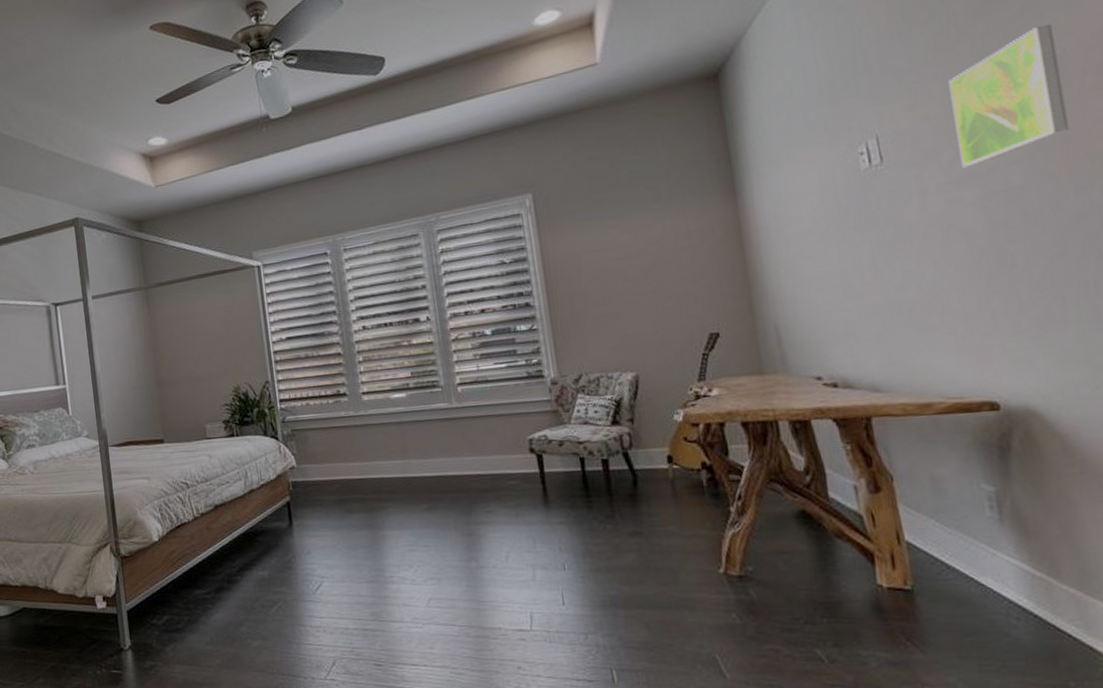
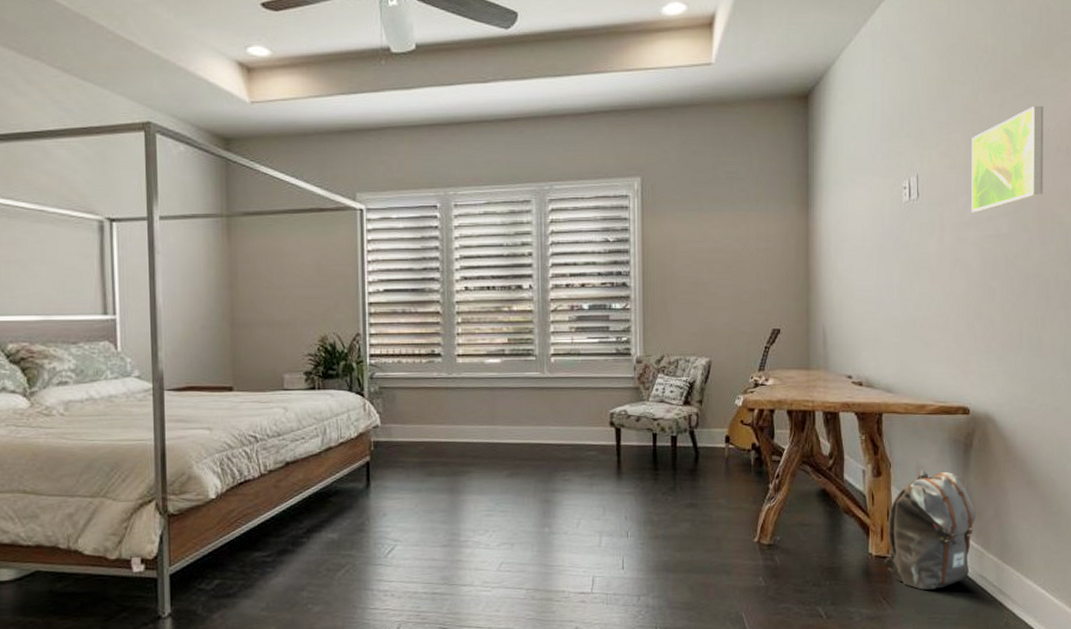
backpack: none [899,481,1034,631] -> present [885,470,976,591]

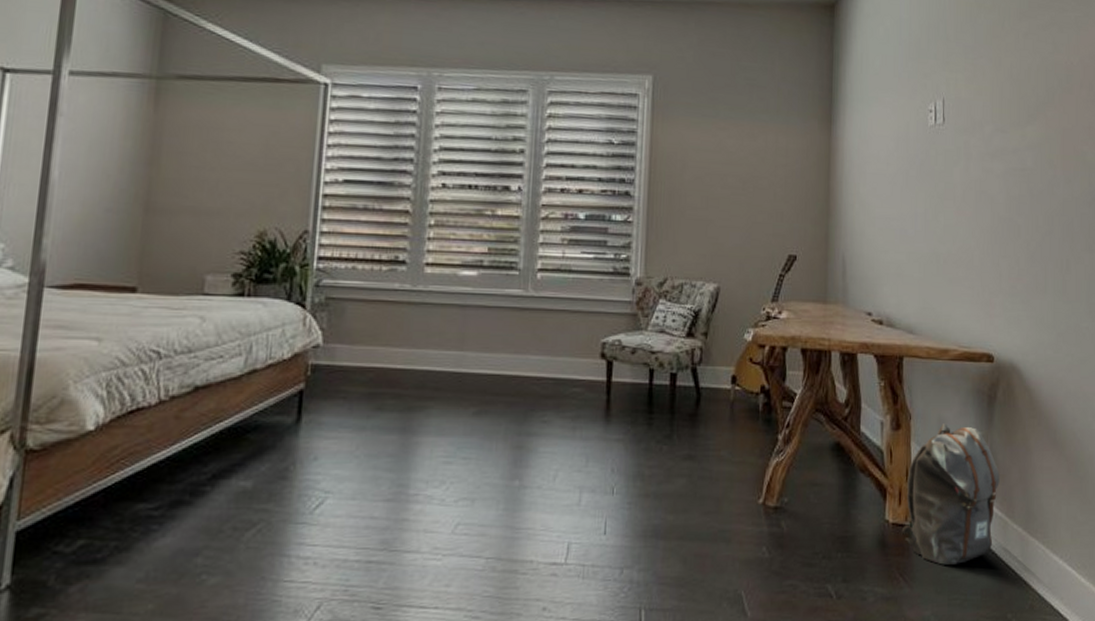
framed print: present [971,105,1044,213] -> none [997,38,1067,144]

